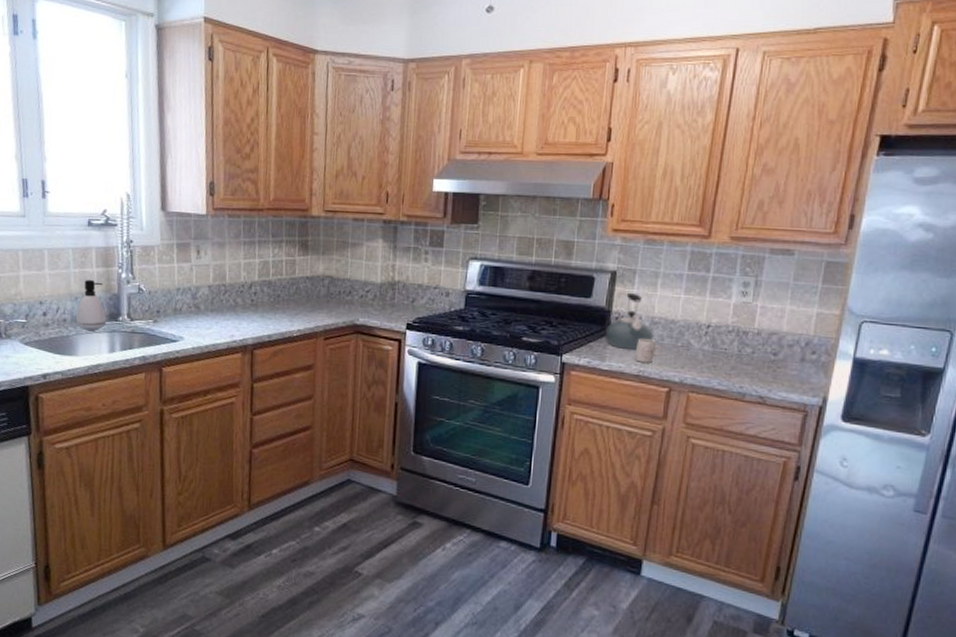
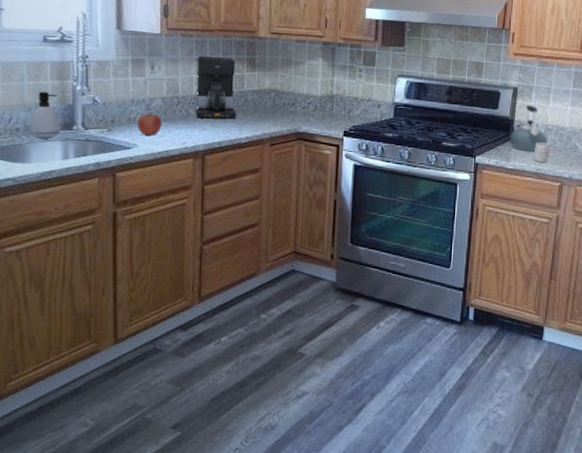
fruit: none [183,301,209,328] -> present [137,112,162,136]
coffee maker: none [244,239,288,310] -> present [196,56,237,119]

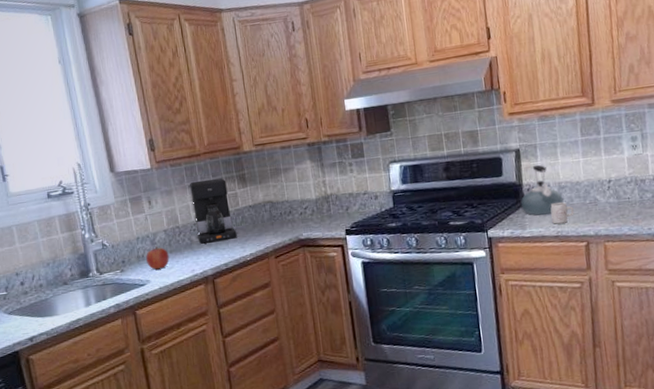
soap dispenser: present [29,91,61,139] -> none [50,244,79,291]

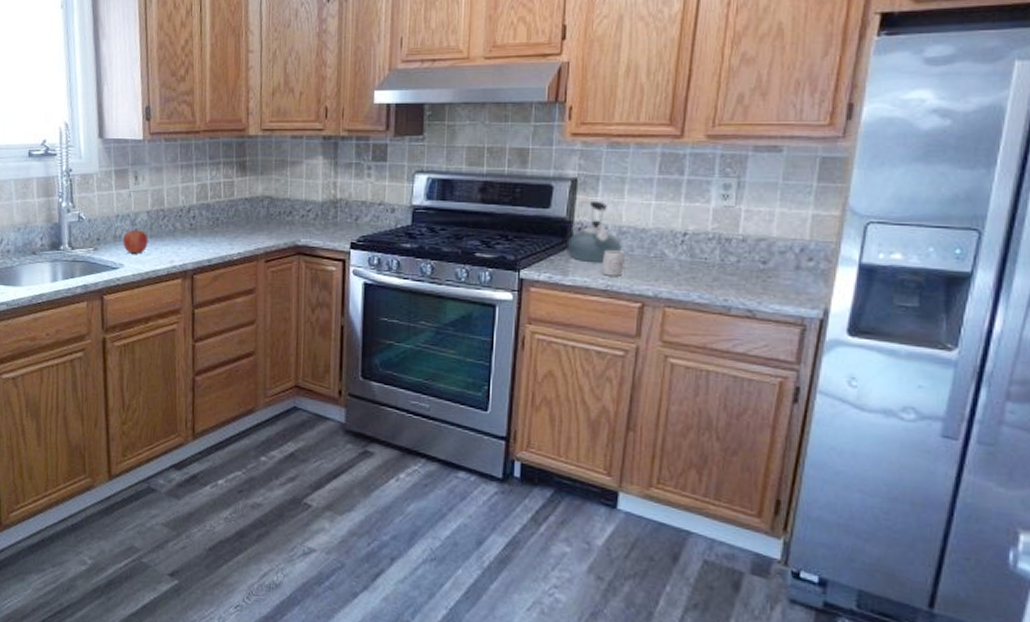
coffee maker: present [190,178,237,244] -> none [182,161,227,233]

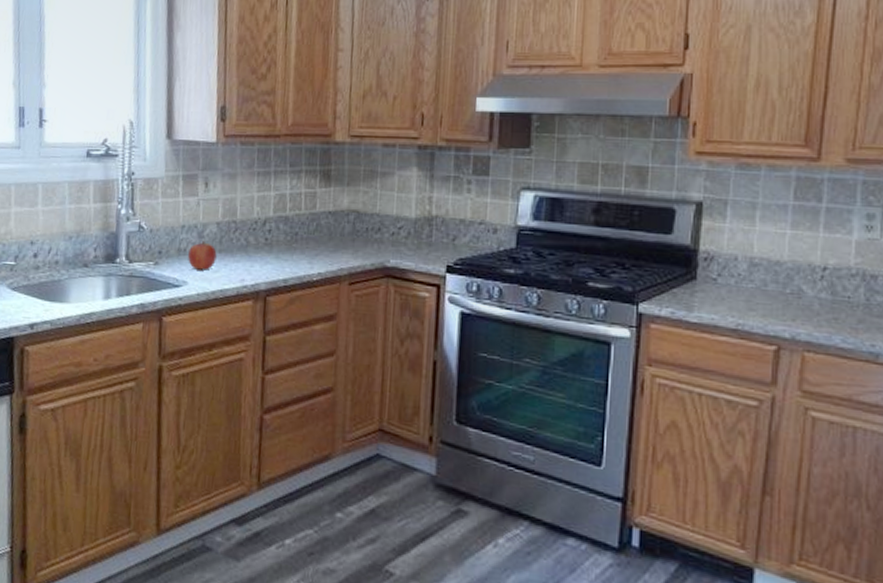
kettle: present [566,200,622,262] -> none [691,227,753,298]
mug: present [602,250,633,276] -> none [732,284,766,314]

